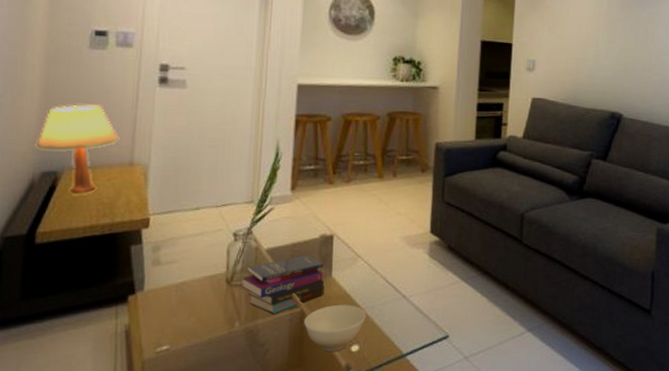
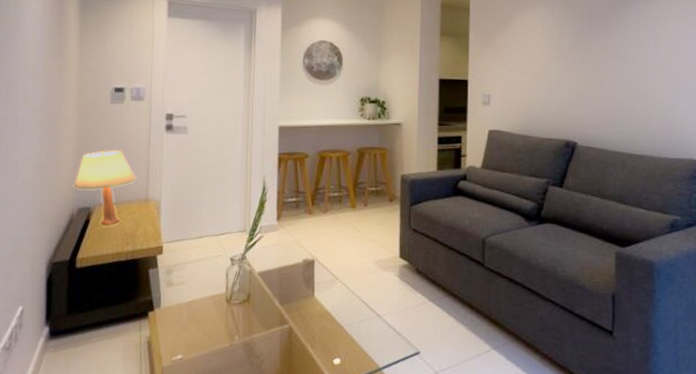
books: present [242,255,325,314] -> none [239,277,309,330]
bowl: present [304,304,366,352] -> none [292,322,346,365]

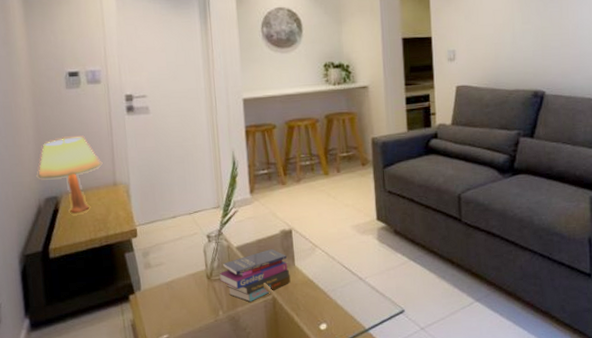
books: none [239,277,309,330] -> present [219,249,291,303]

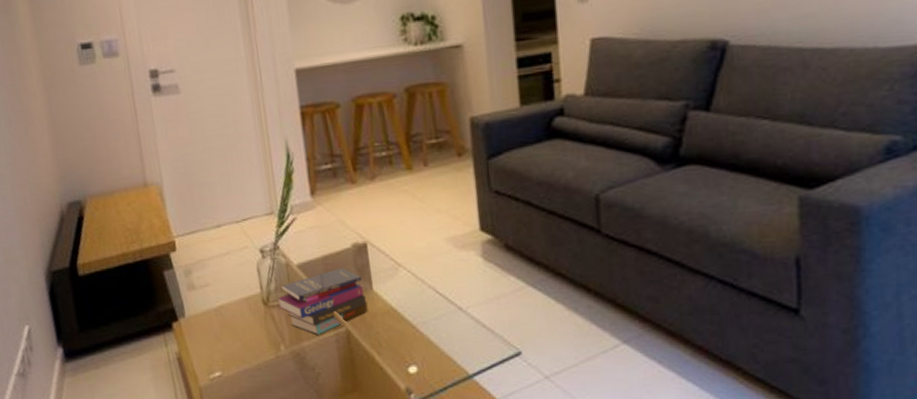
table lamp: present [38,137,101,214] -> none [57,125,127,222]

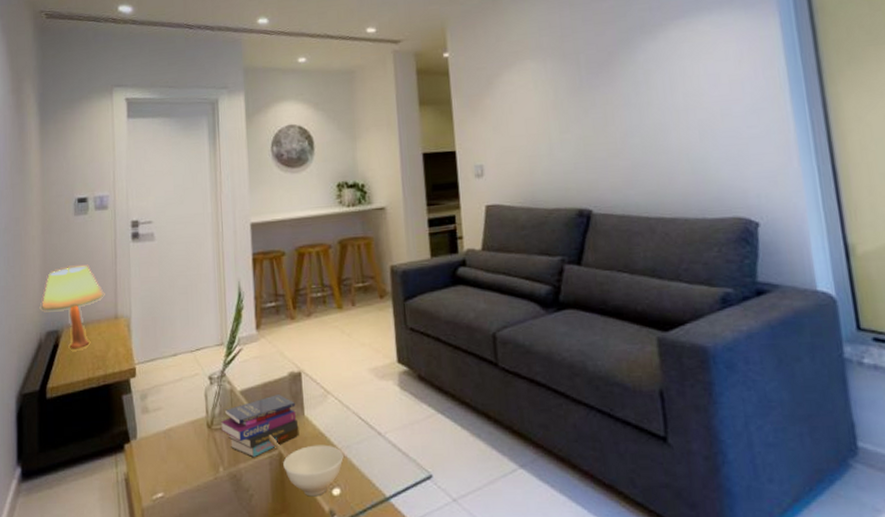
table lamp: none [57,125,127,222] -> present [41,266,103,350]
bowl: none [351,321,420,375] -> present [283,445,344,497]

